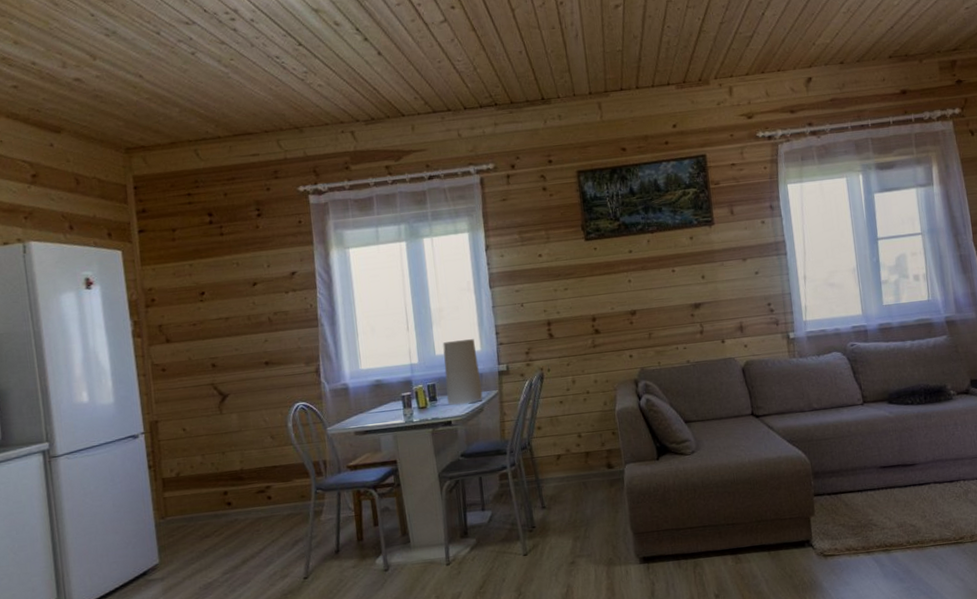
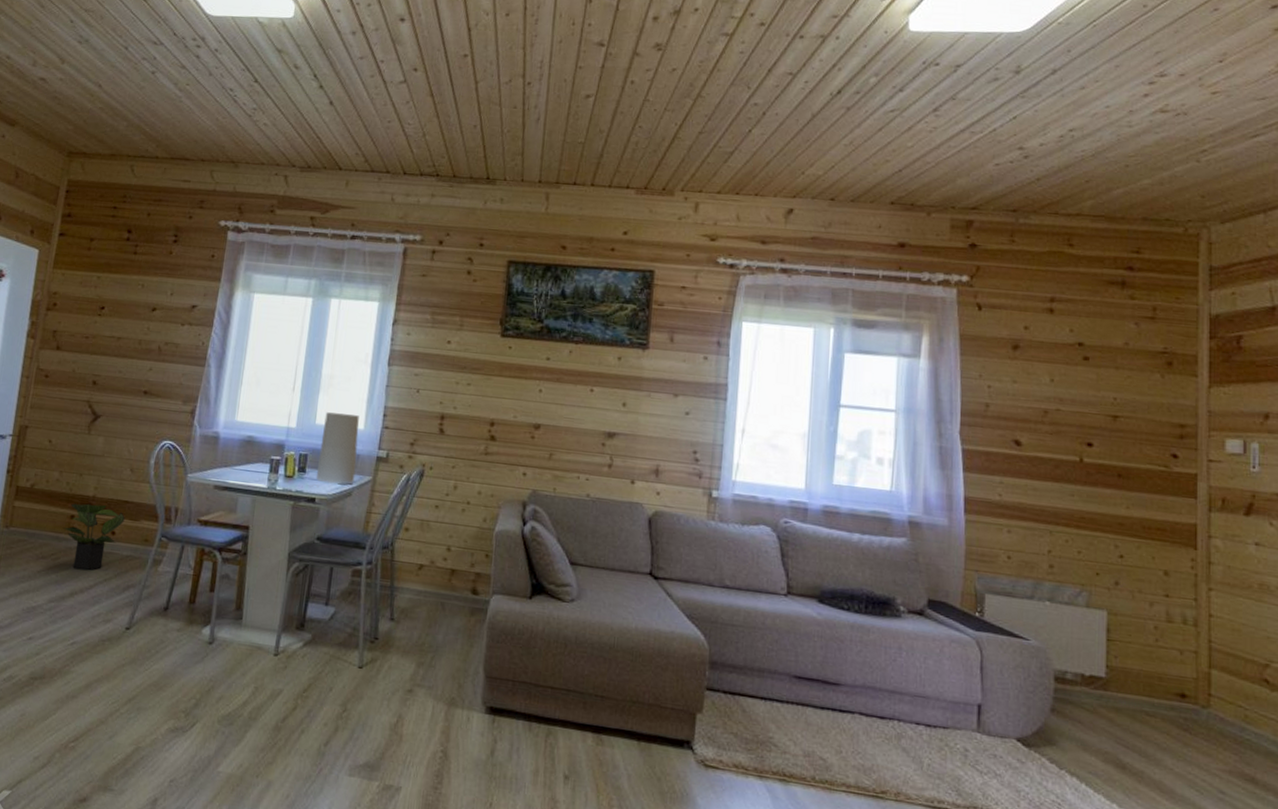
potted plant: none [219,475,277,539] -> present [63,503,125,571]

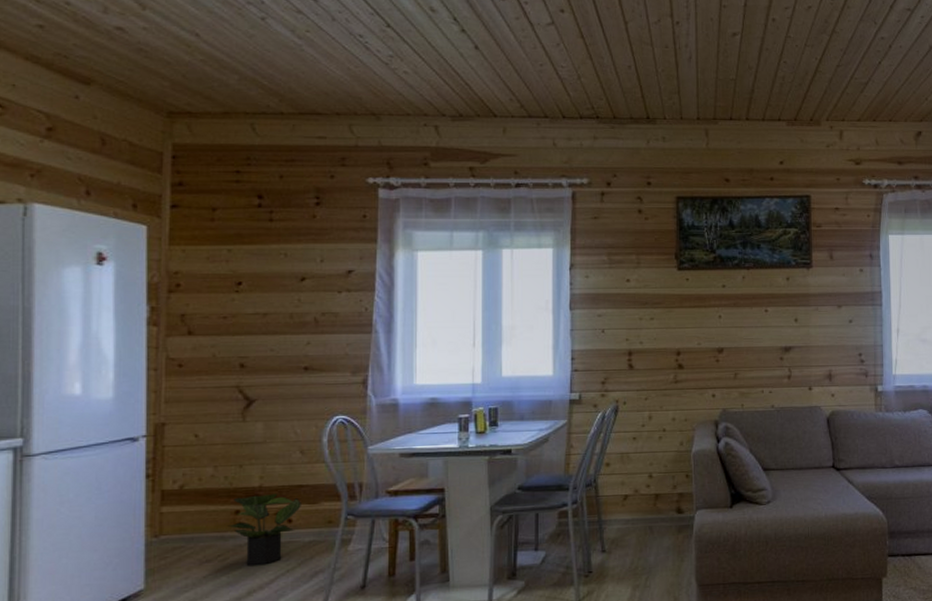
vase: present [315,412,359,485] -> none [509,362,550,433]

